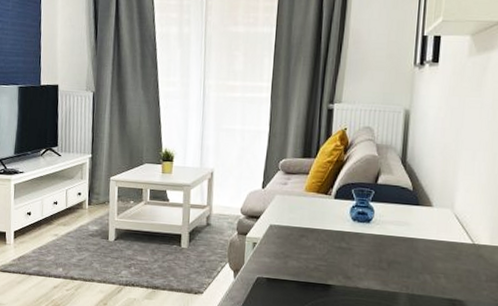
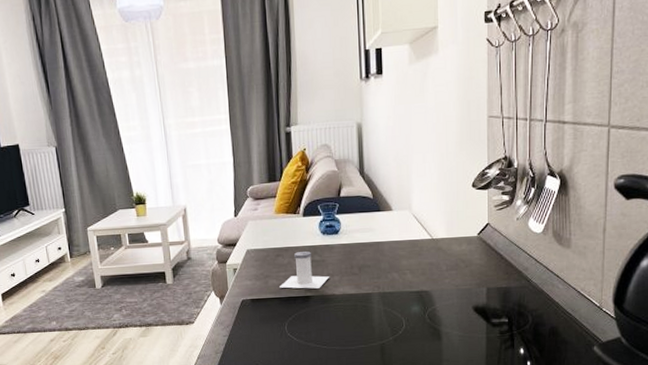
salt shaker: none [299,235,355,278] -> present [280,251,330,289]

